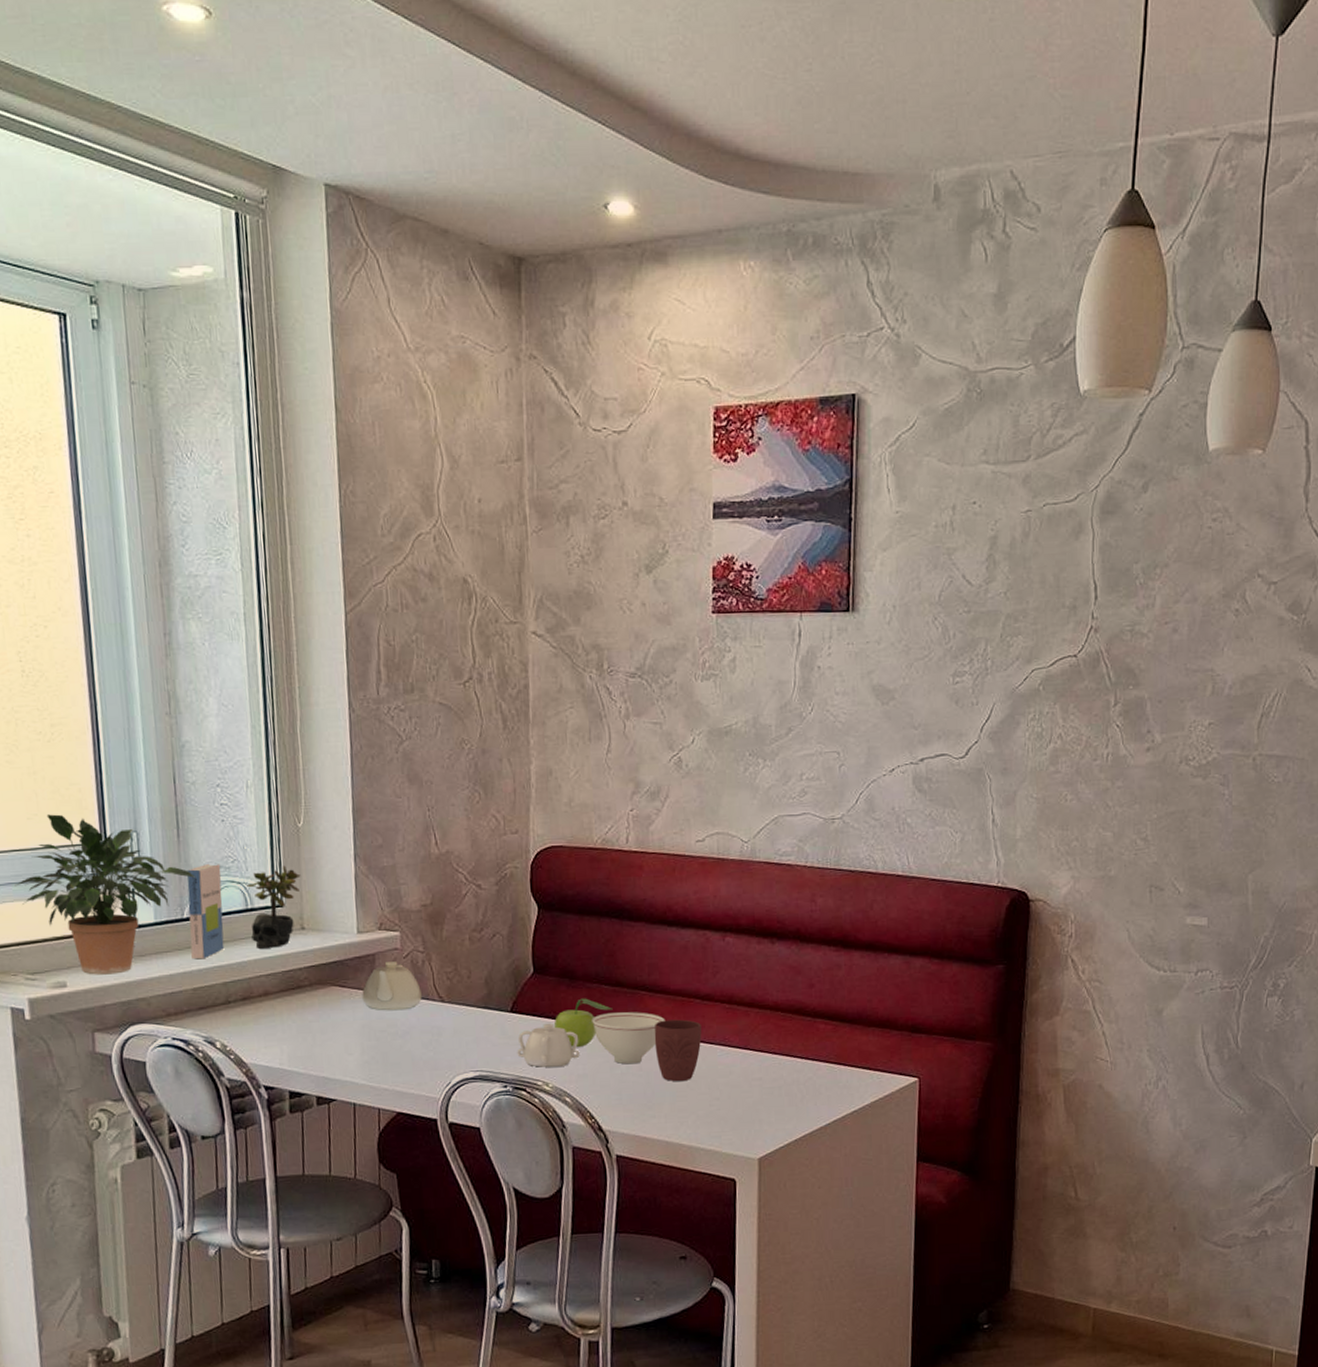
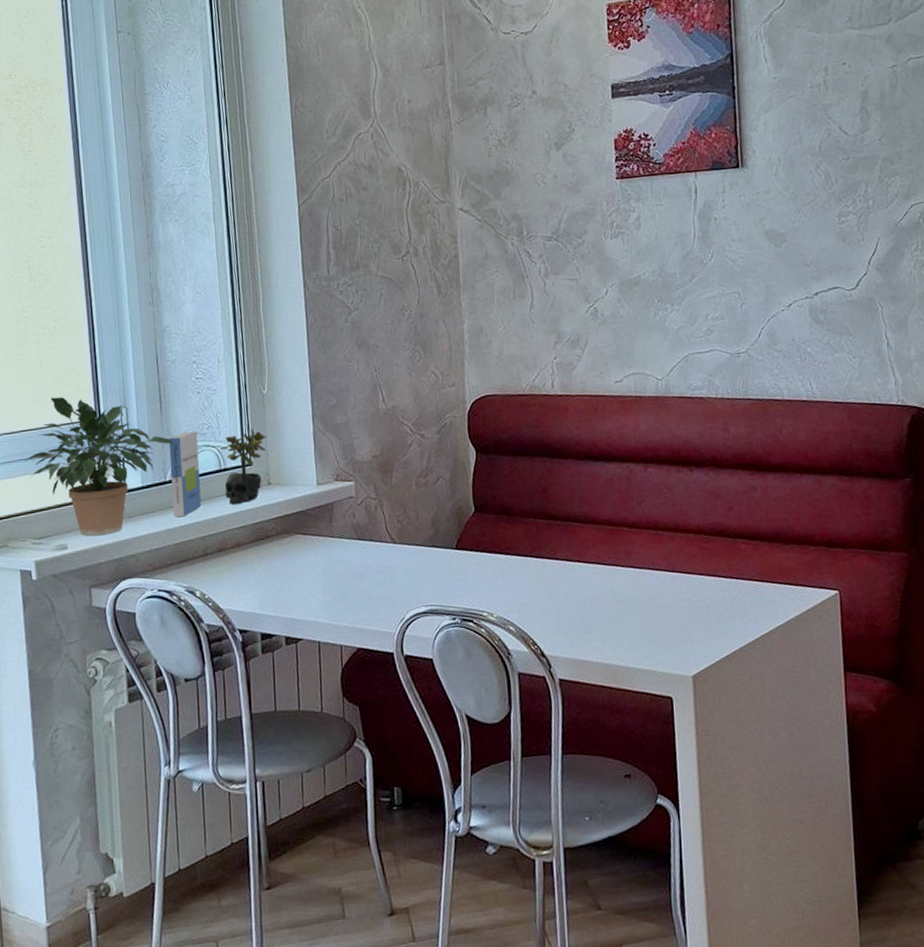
teapot: present [362,960,422,1011] -> none [322,508,376,555]
sugar bowl: present [517,1023,580,1067] -> none [463,557,521,599]
fruit: present [553,998,613,1047] -> none [495,532,548,579]
bowl: present [592,1012,665,1065] -> none [529,542,597,592]
cup: present [654,1019,702,1082] -> none [587,547,632,606]

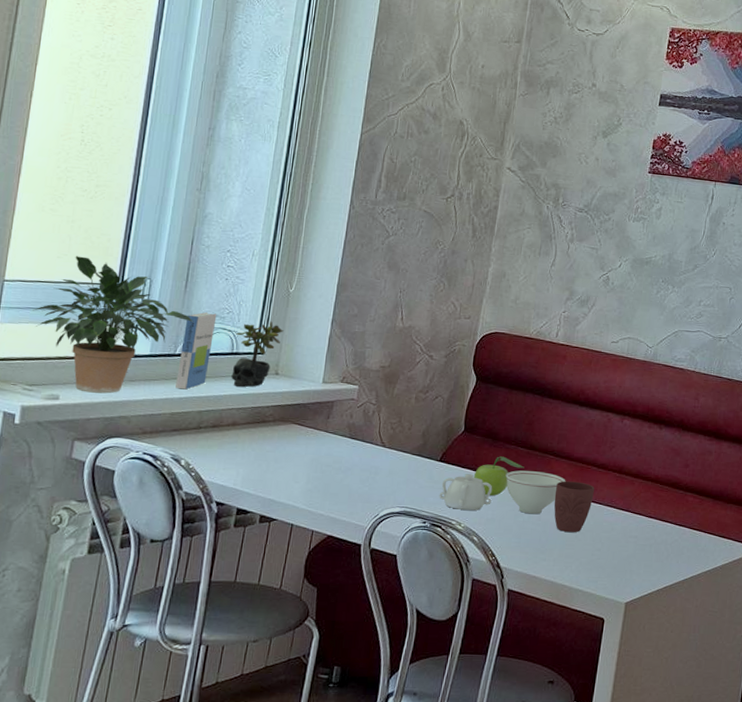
sugar bowl: none [463,557,521,599] -> present [439,473,493,510]
fruit: none [495,532,548,579] -> present [473,456,525,496]
bowl: none [529,542,597,592] -> present [505,470,566,515]
cup: none [587,547,632,606] -> present [554,481,594,533]

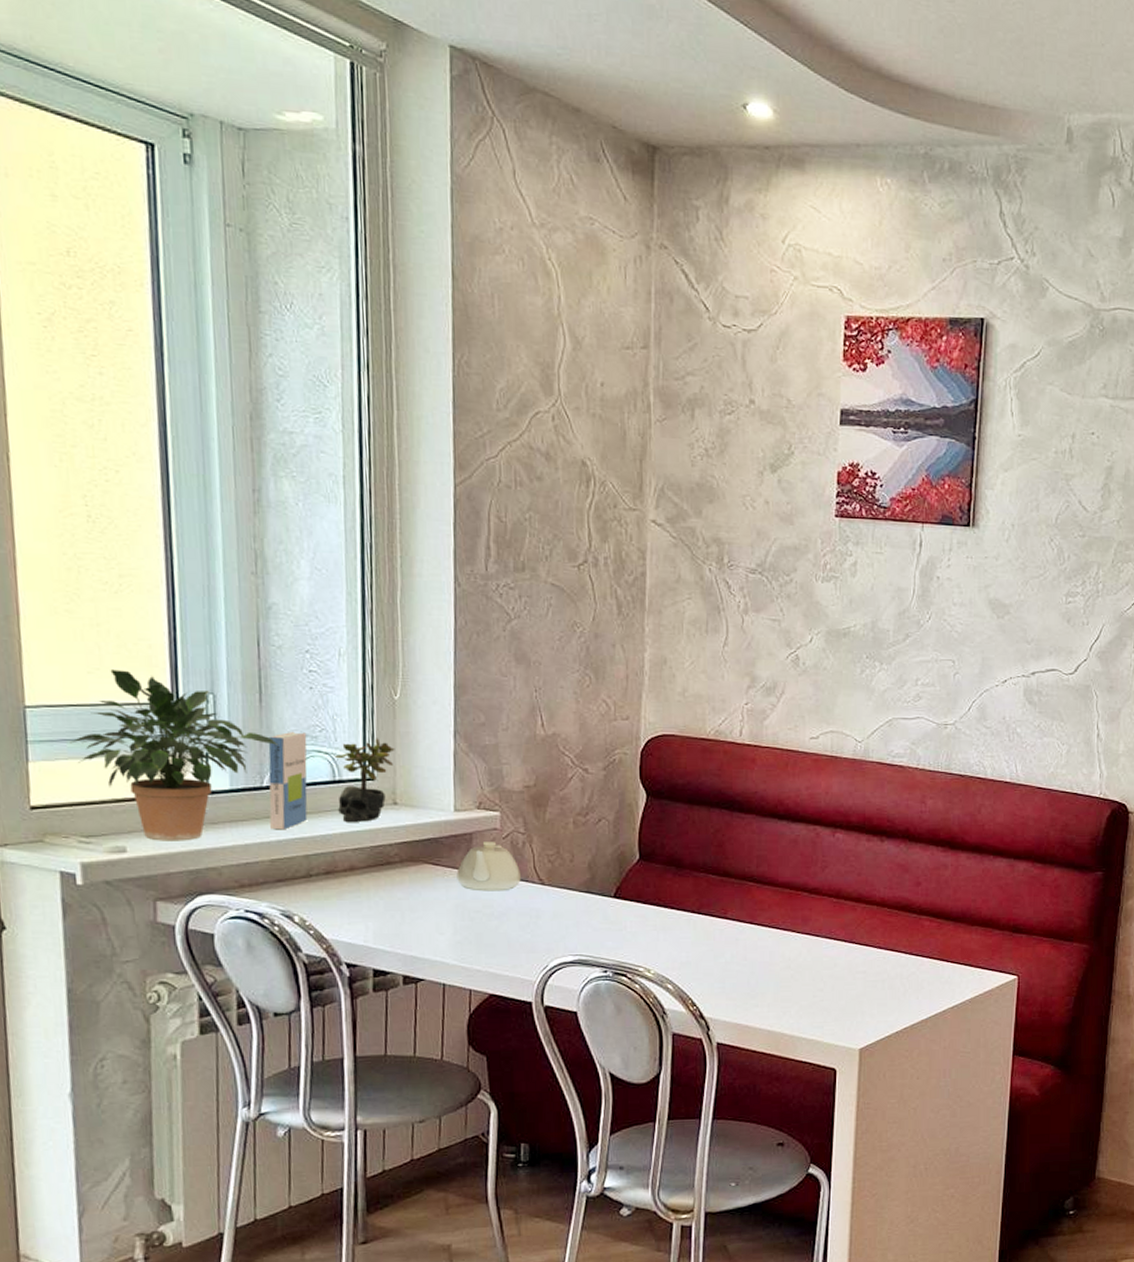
teapot: none [316,408,368,451] -> present [456,840,521,892]
sugar bowl: present [439,473,493,510] -> none [619,910,684,954]
fruit: present [473,456,525,496] -> none [658,887,719,935]
bowl: present [505,470,566,515] -> none [697,902,772,954]
cup: present [554,481,594,533] -> none [760,911,808,972]

